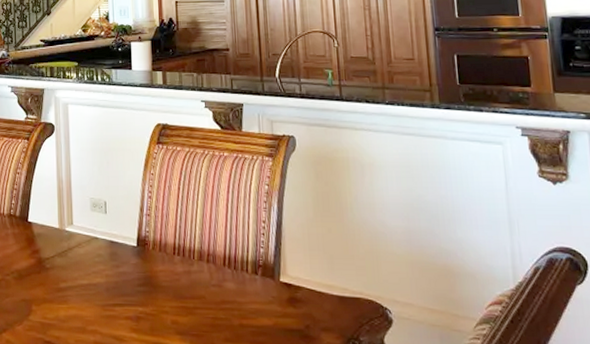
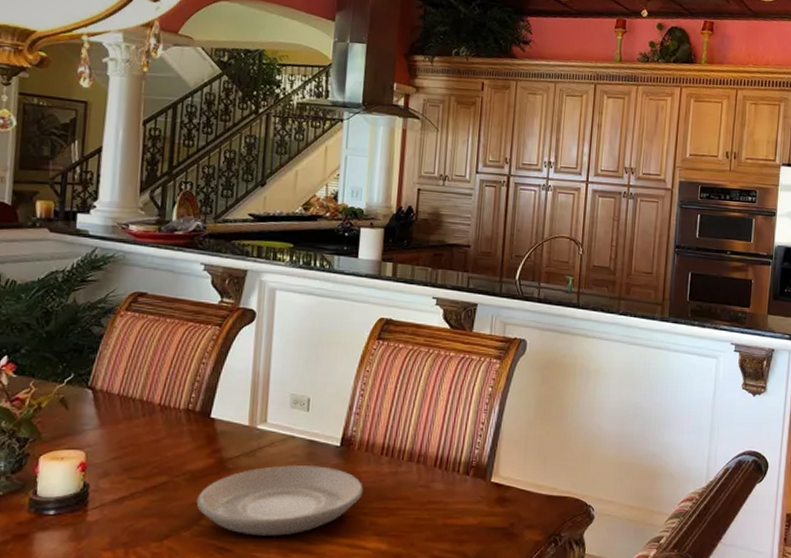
plate: none [24,264,162,333] -> present [196,464,363,537]

